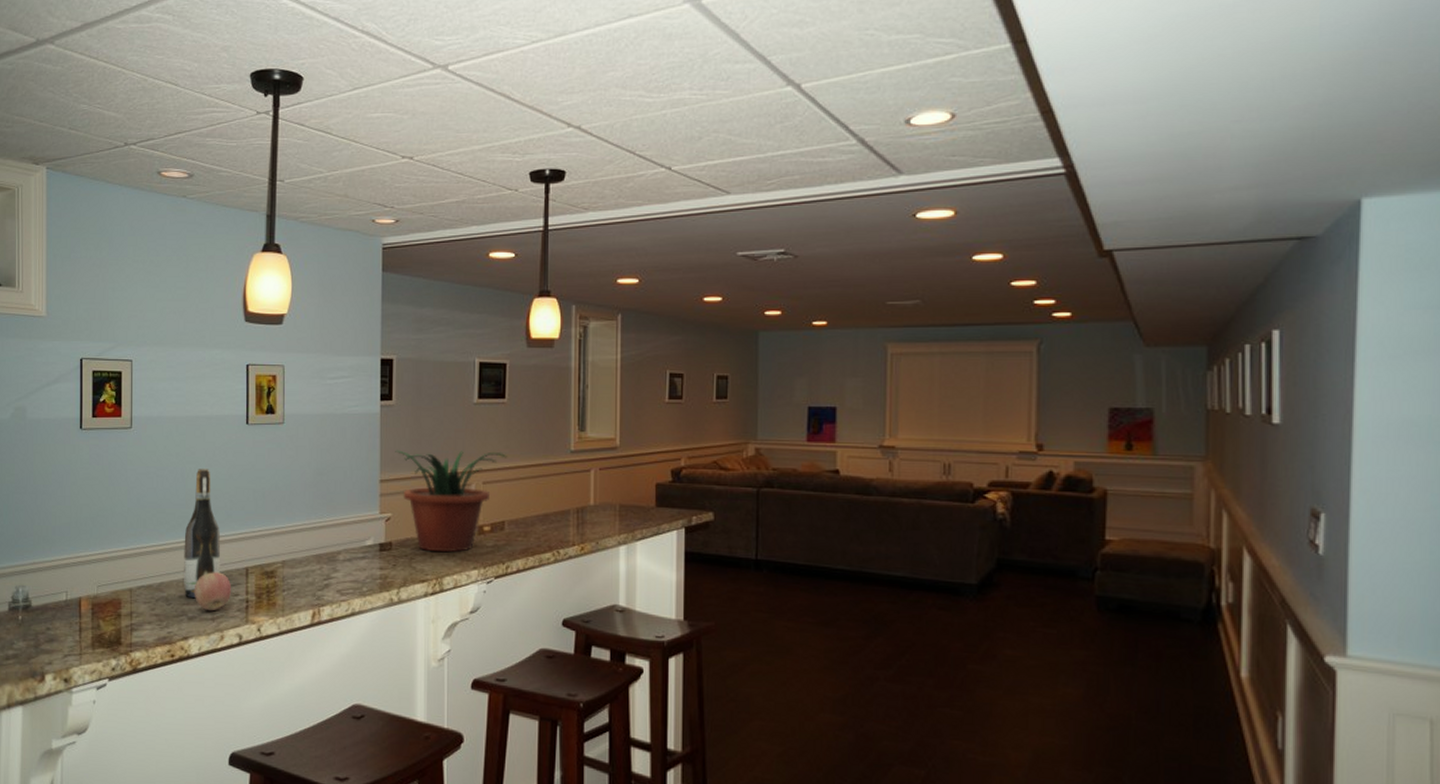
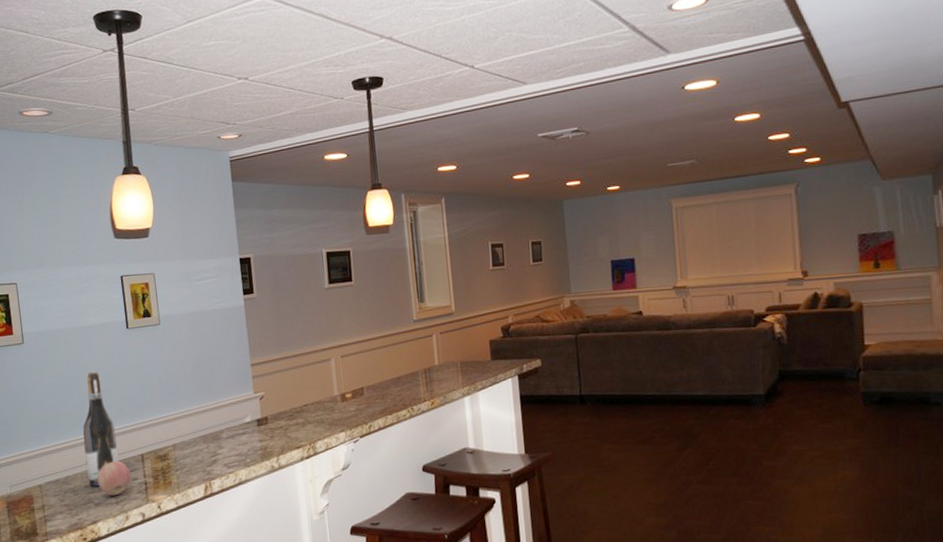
potted plant: present [395,450,508,553] -> none [261,328,360,421]

